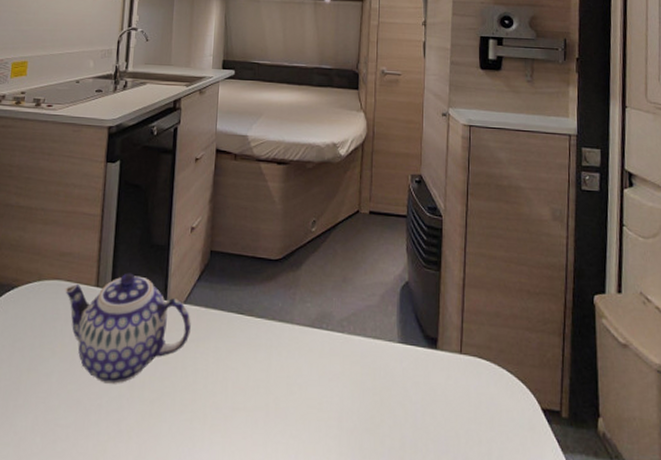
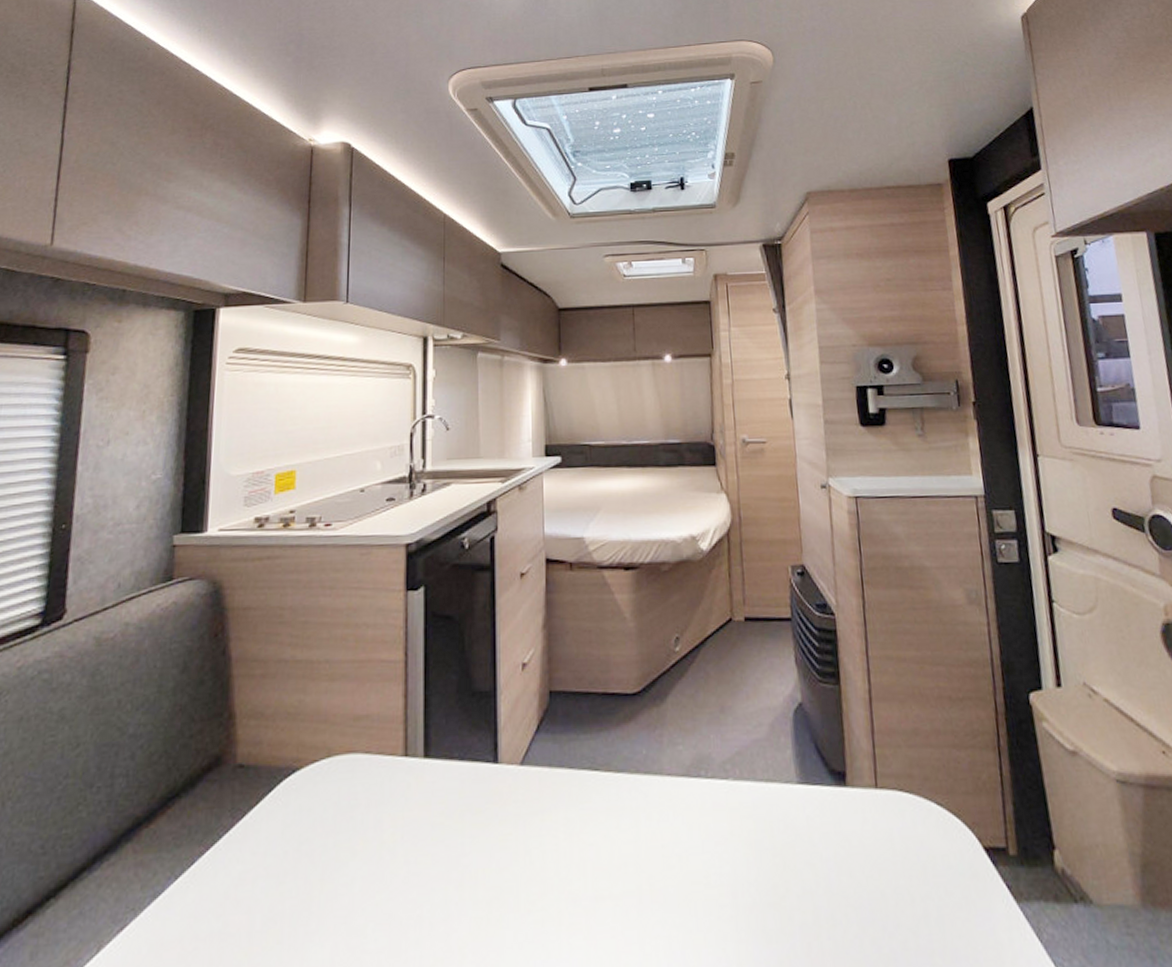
teapot: present [65,273,191,384] -> none [363,732,532,886]

